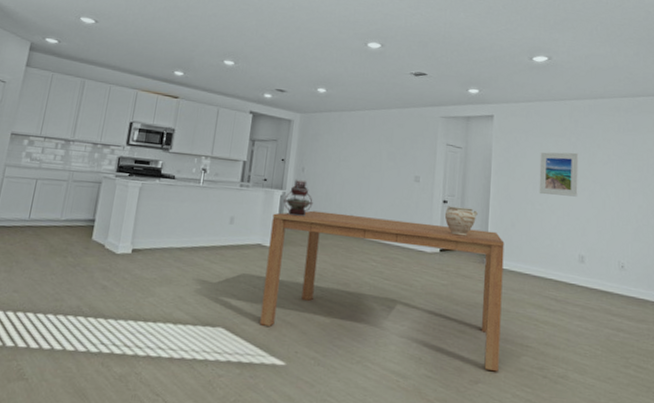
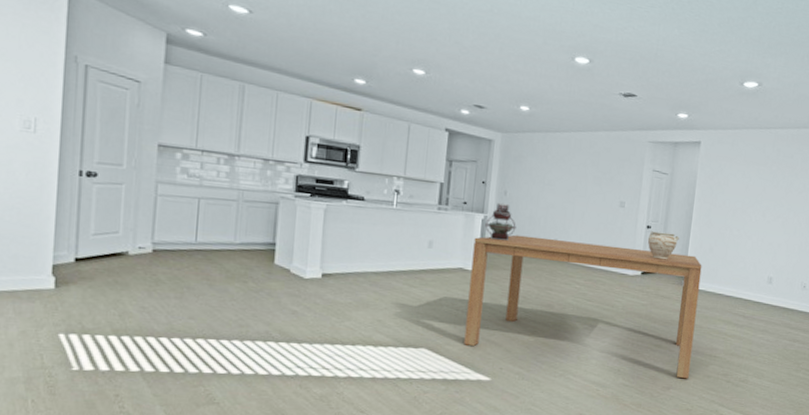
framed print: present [539,152,579,197] -> none [737,180,778,224]

